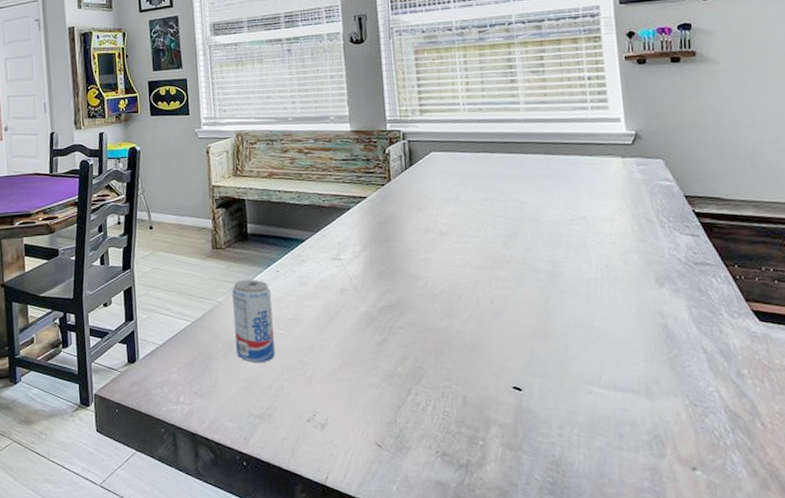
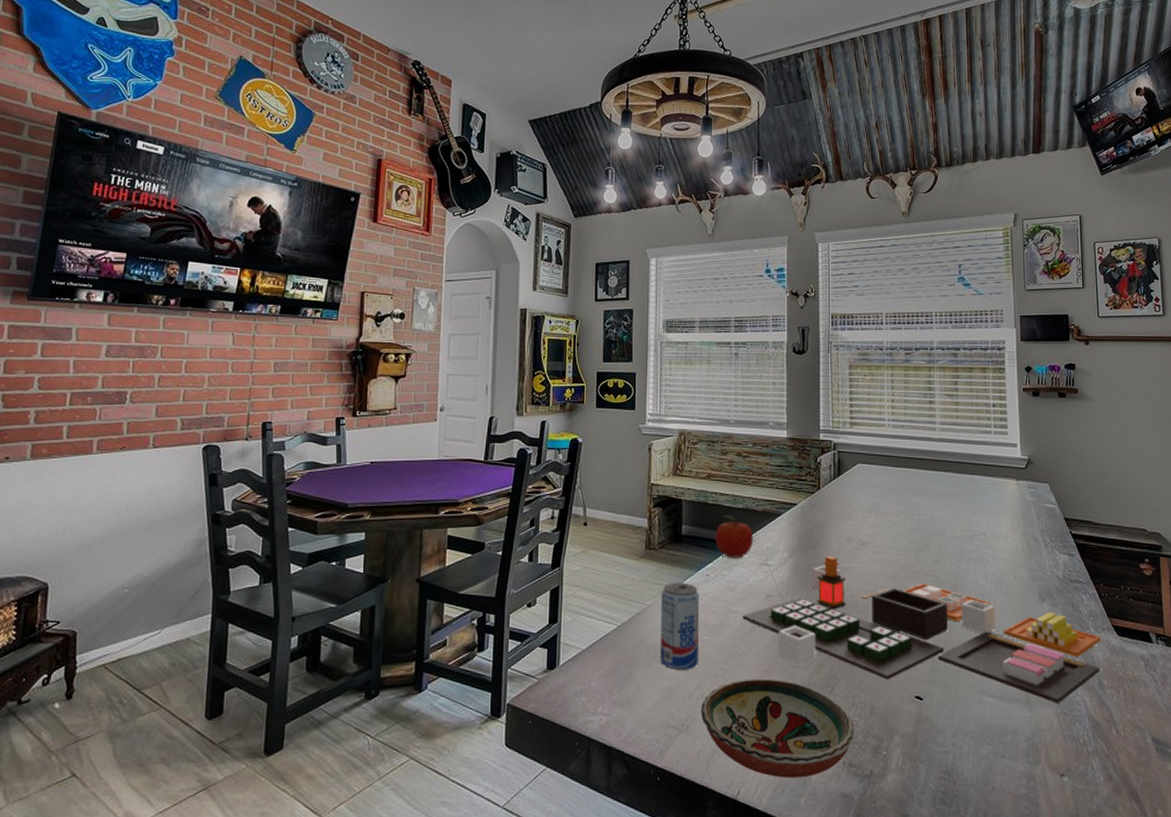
fruit: none [281,212,323,254] -> present [715,515,754,558]
decorative bowl: none [281,370,447,466] -> present [700,678,855,778]
toy food set: none [317,247,739,394] -> present [742,556,1102,703]

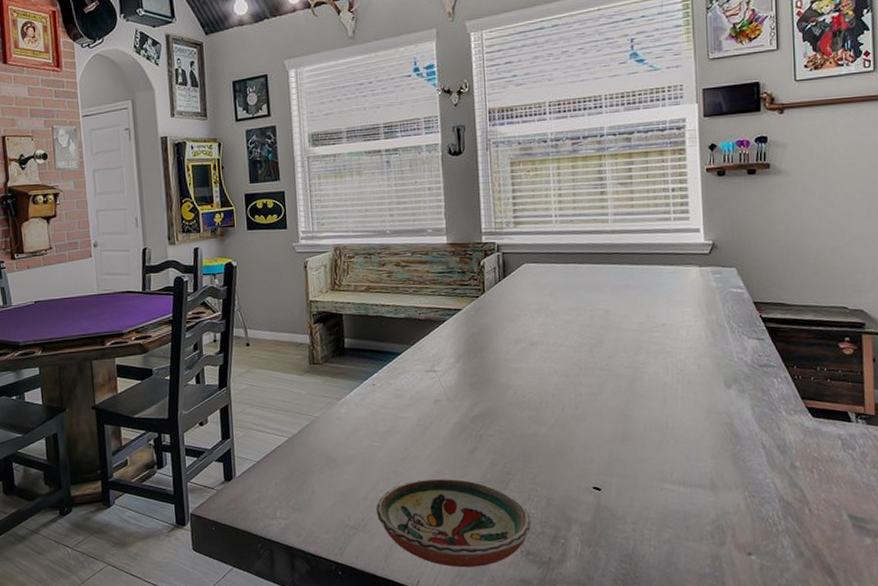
beverage can: present [660,582,700,670] -> none [329,393,370,475]
fruit: present [715,515,754,558] -> none [378,325,419,367]
toy food set: present [742,556,1102,703] -> none [411,358,794,487]

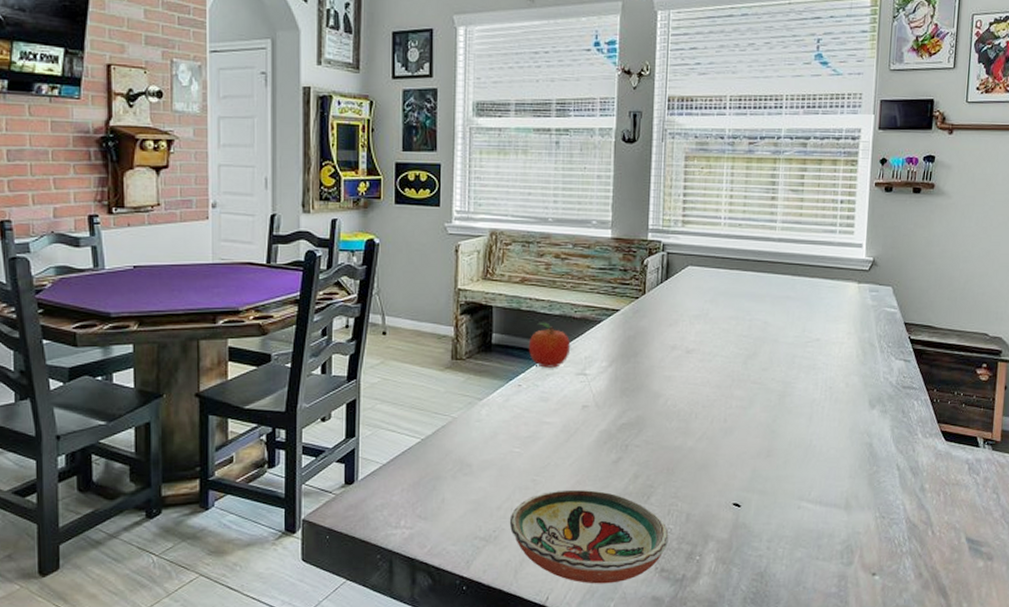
fruit: none [378,325,419,367] -> present [528,322,571,368]

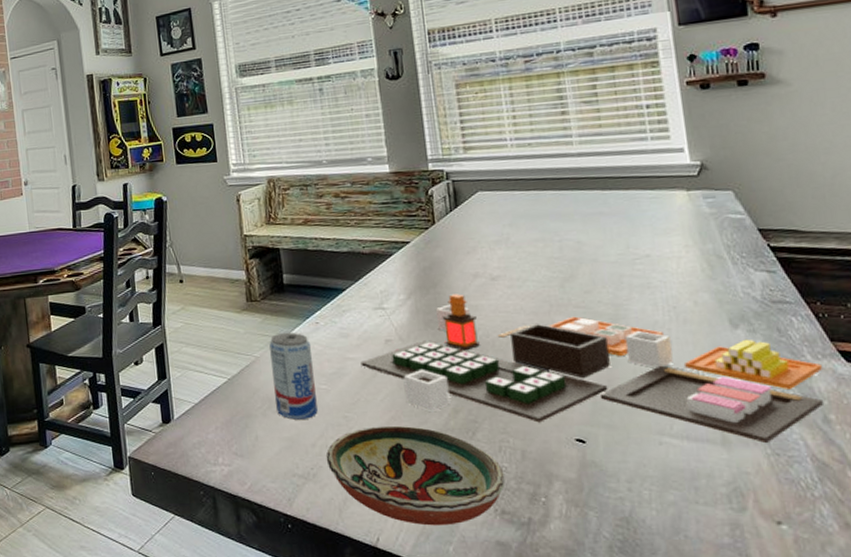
beverage can: none [467,393,511,482] -> present [269,332,318,420]
fruit: present [528,322,571,368] -> none [320,260,365,304]
toy food set: none [556,364,929,507] -> present [360,294,824,443]

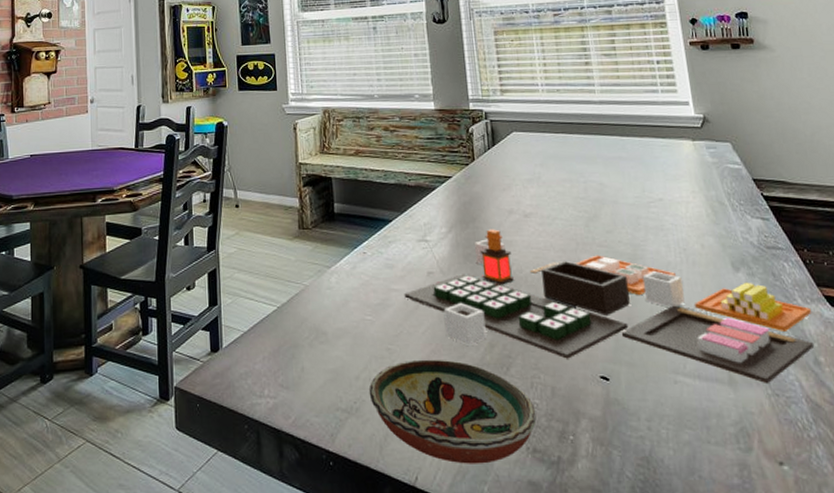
beverage can: present [269,332,318,420] -> none [319,261,362,351]

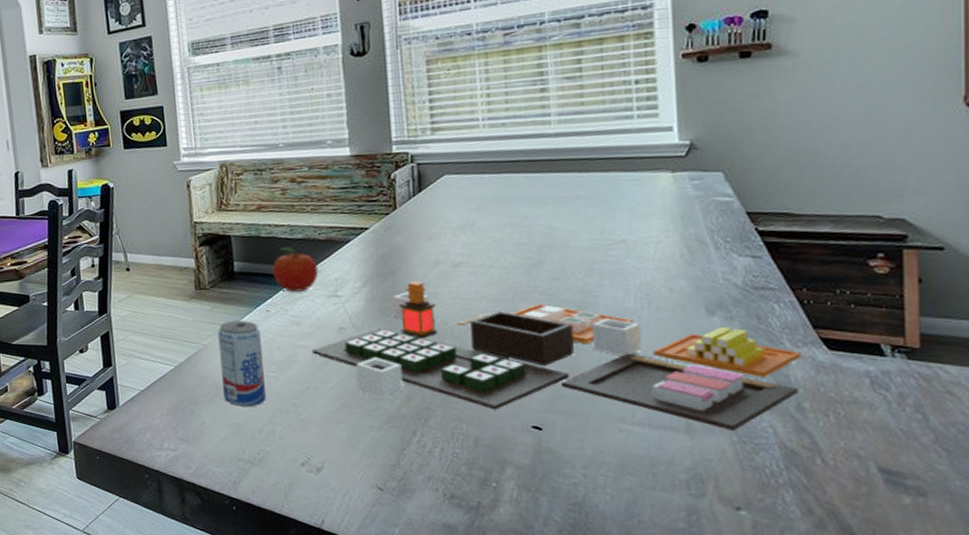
beverage can: none [319,261,362,351] -> present [218,320,266,407]
fruit: none [368,191,410,235] -> present [272,247,319,292]
decorative bowl: present [368,359,537,464] -> none [273,412,456,509]

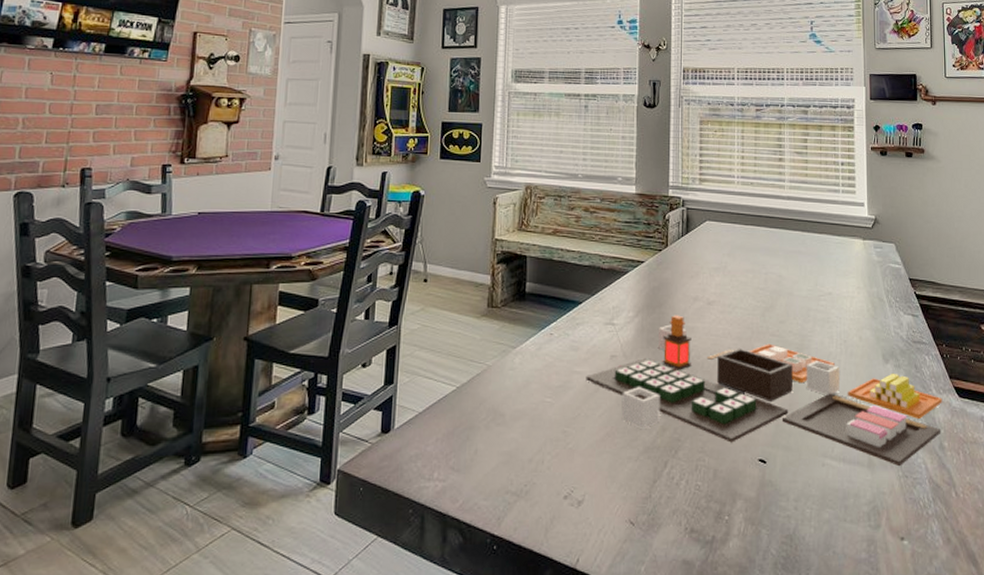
beverage can: present [218,320,266,407] -> none [500,341,543,433]
fruit: present [272,247,319,292] -> none [559,272,600,317]

